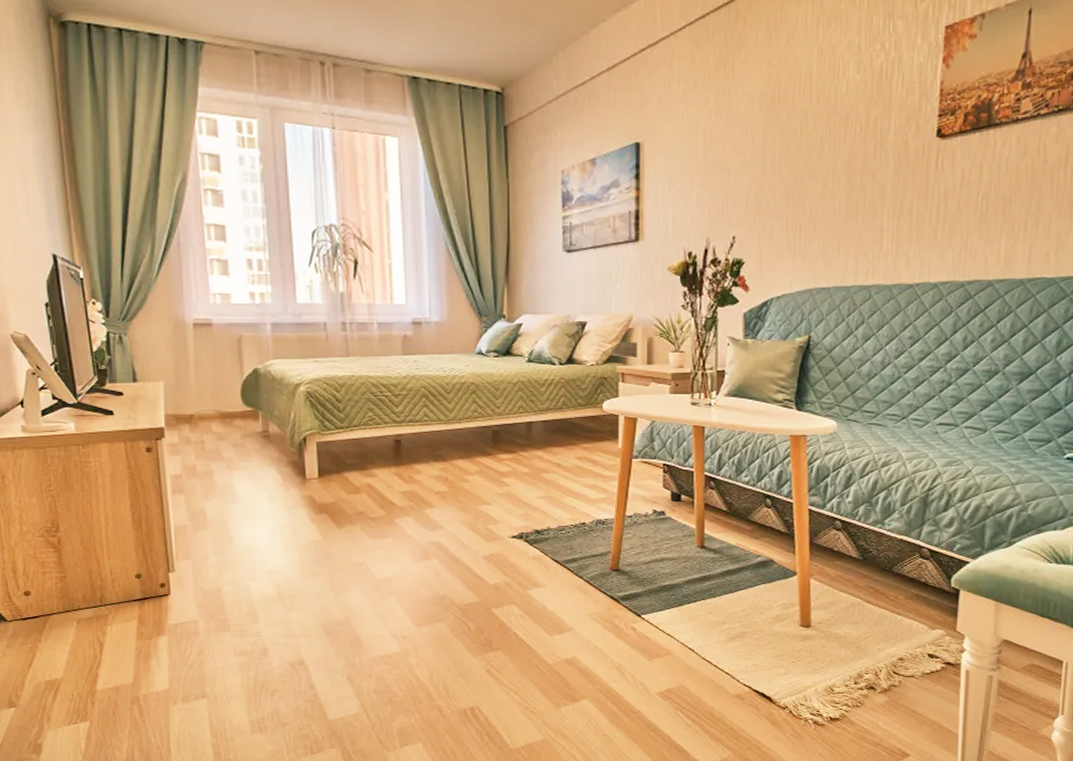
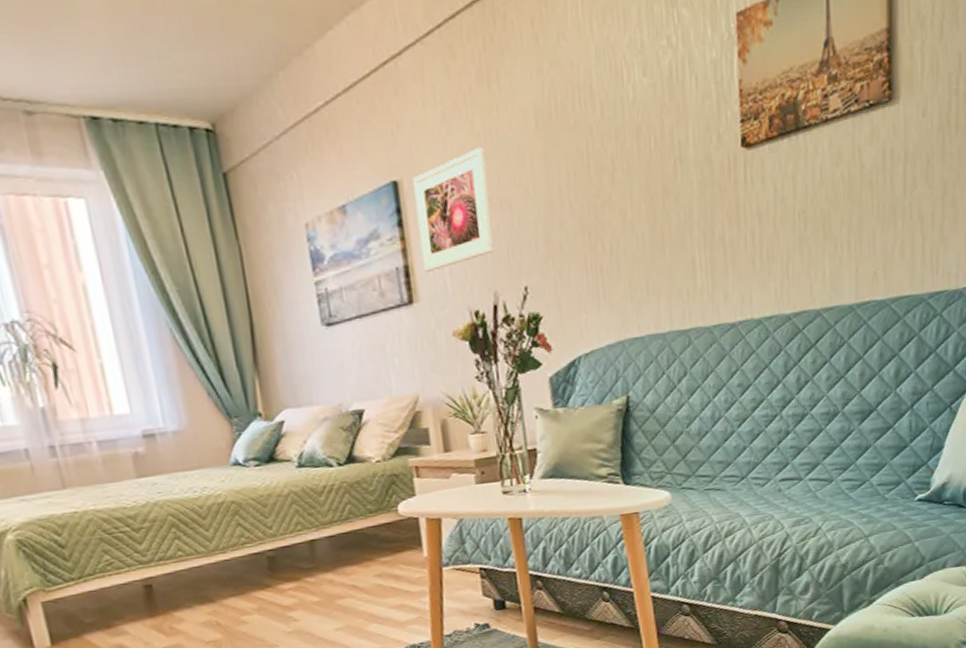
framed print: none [651,120,713,218] -> present [412,146,494,273]

